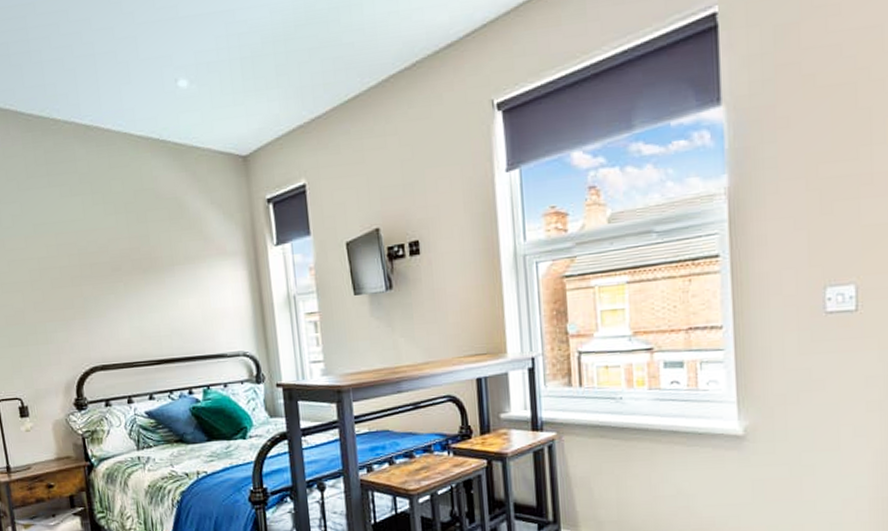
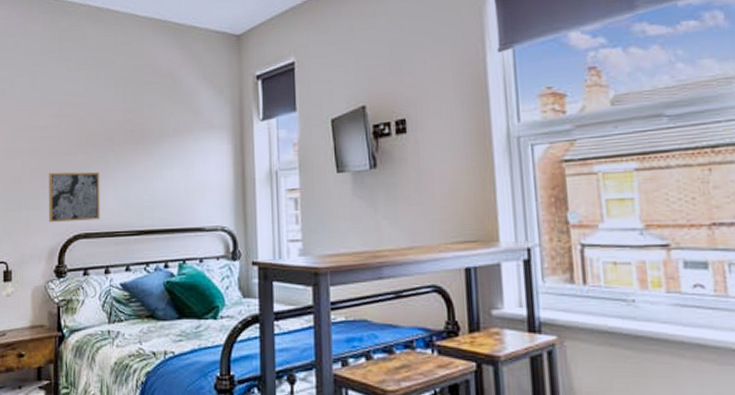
wall art: none [54,303,116,357] -> present [48,171,100,223]

